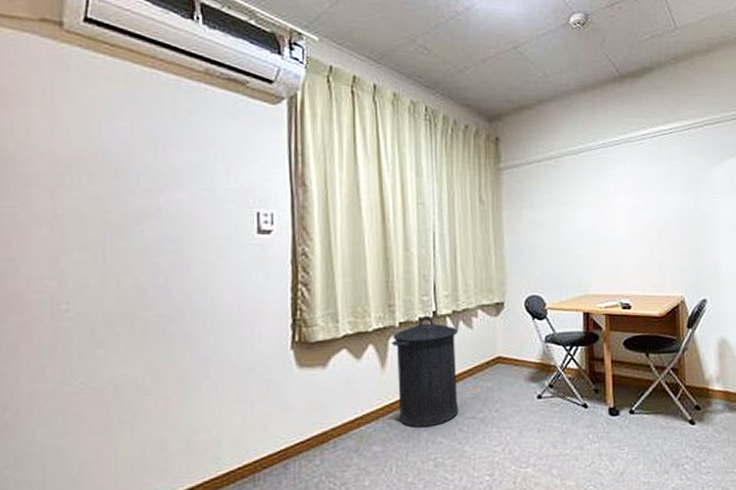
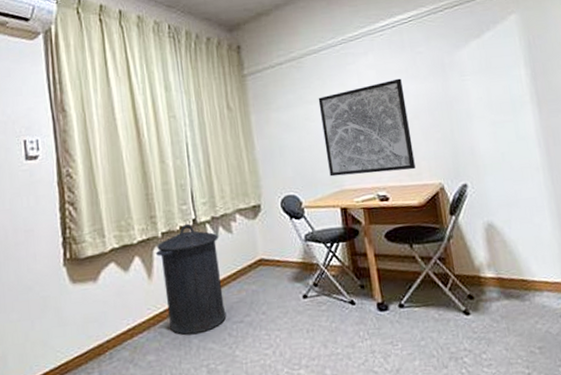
wall art: none [572,189,660,281] -> present [318,78,416,177]

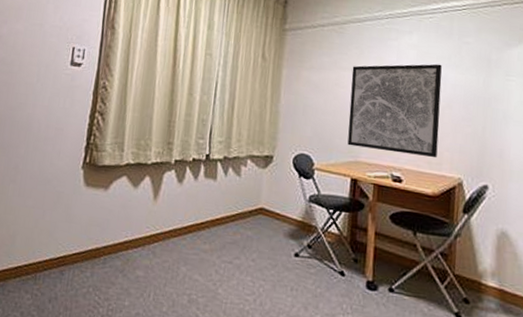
trash can: present [155,223,227,335] -> none [162,157,227,263]

